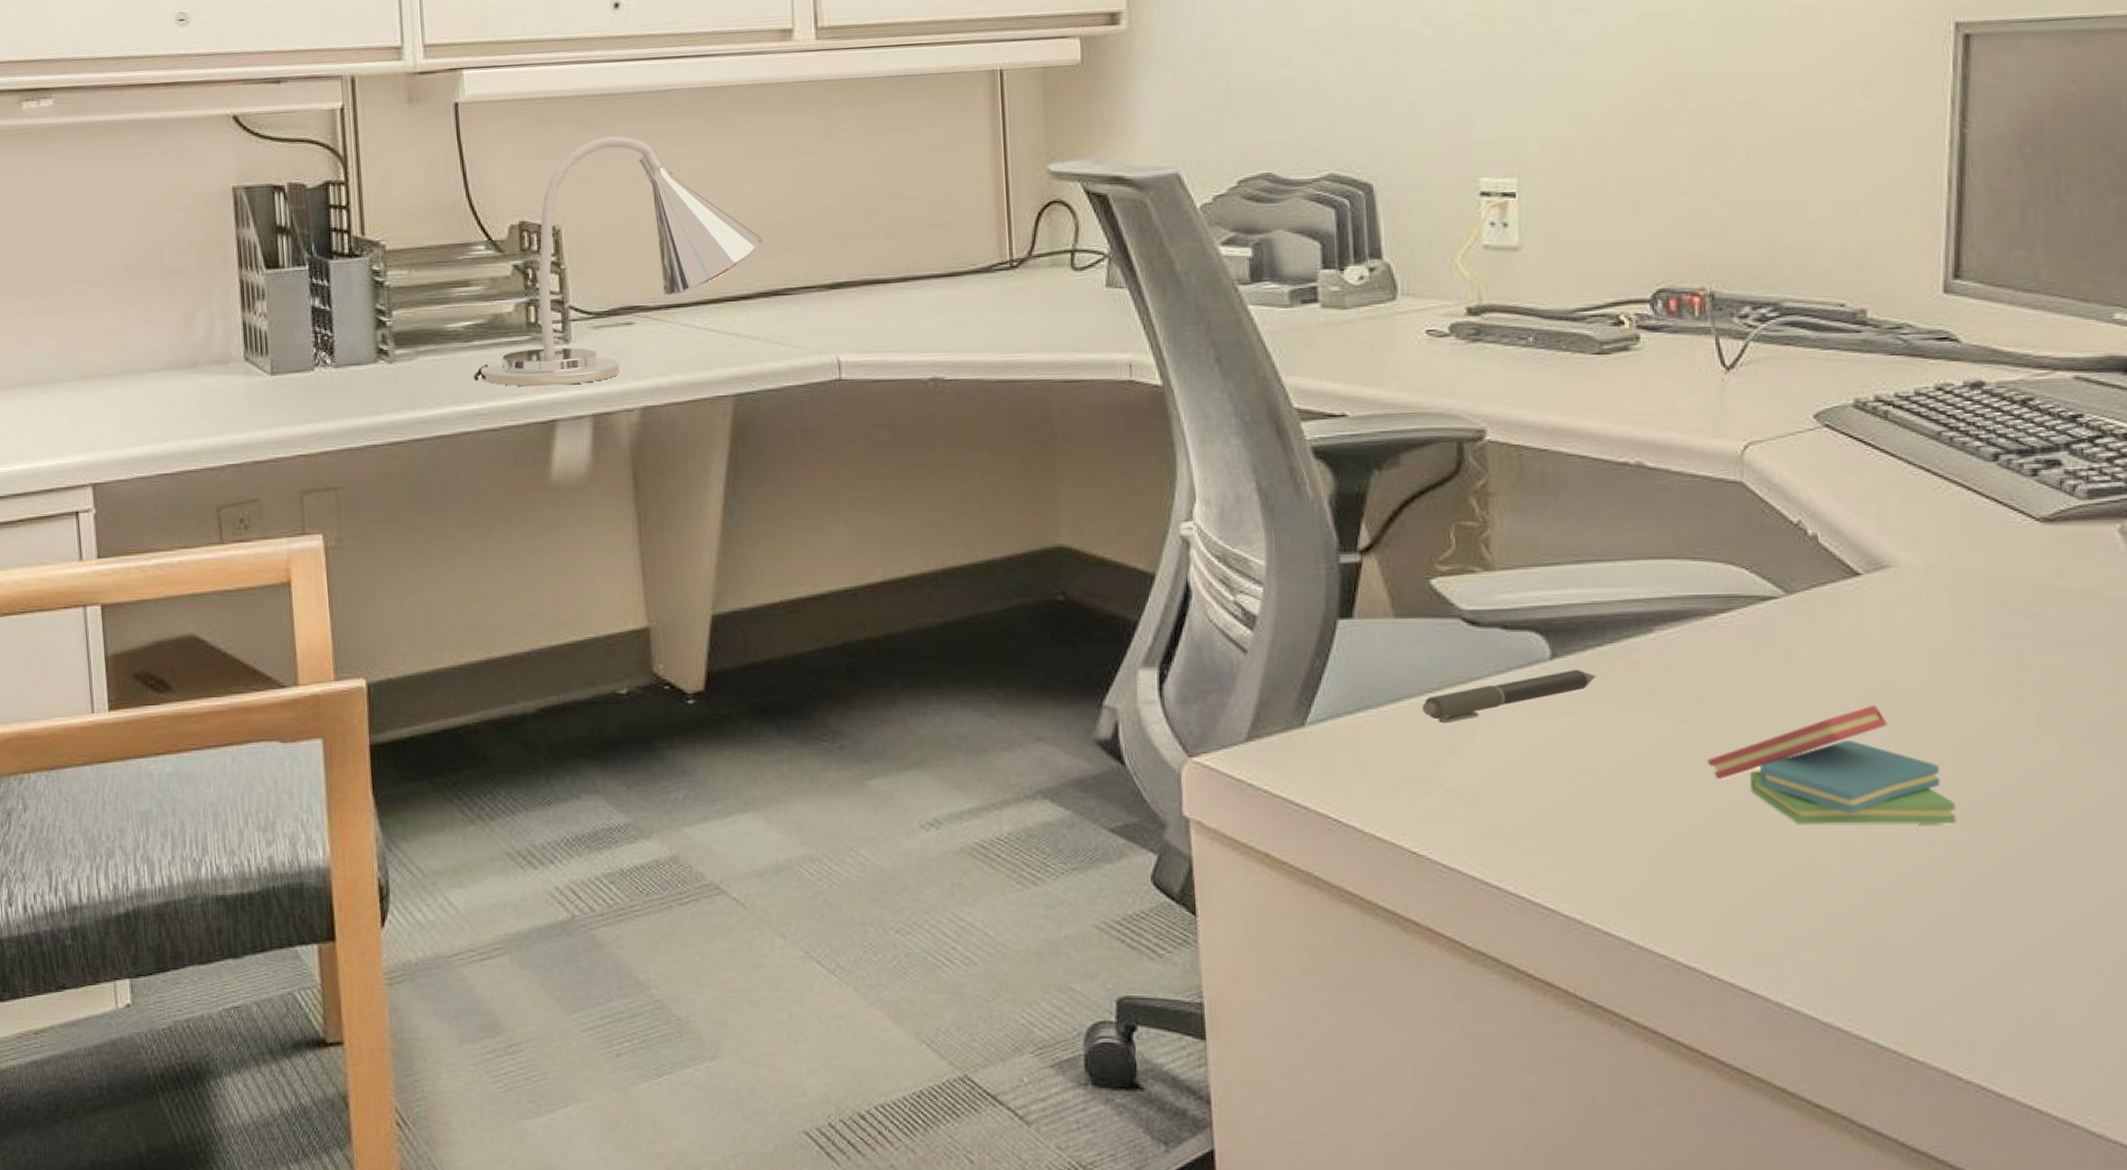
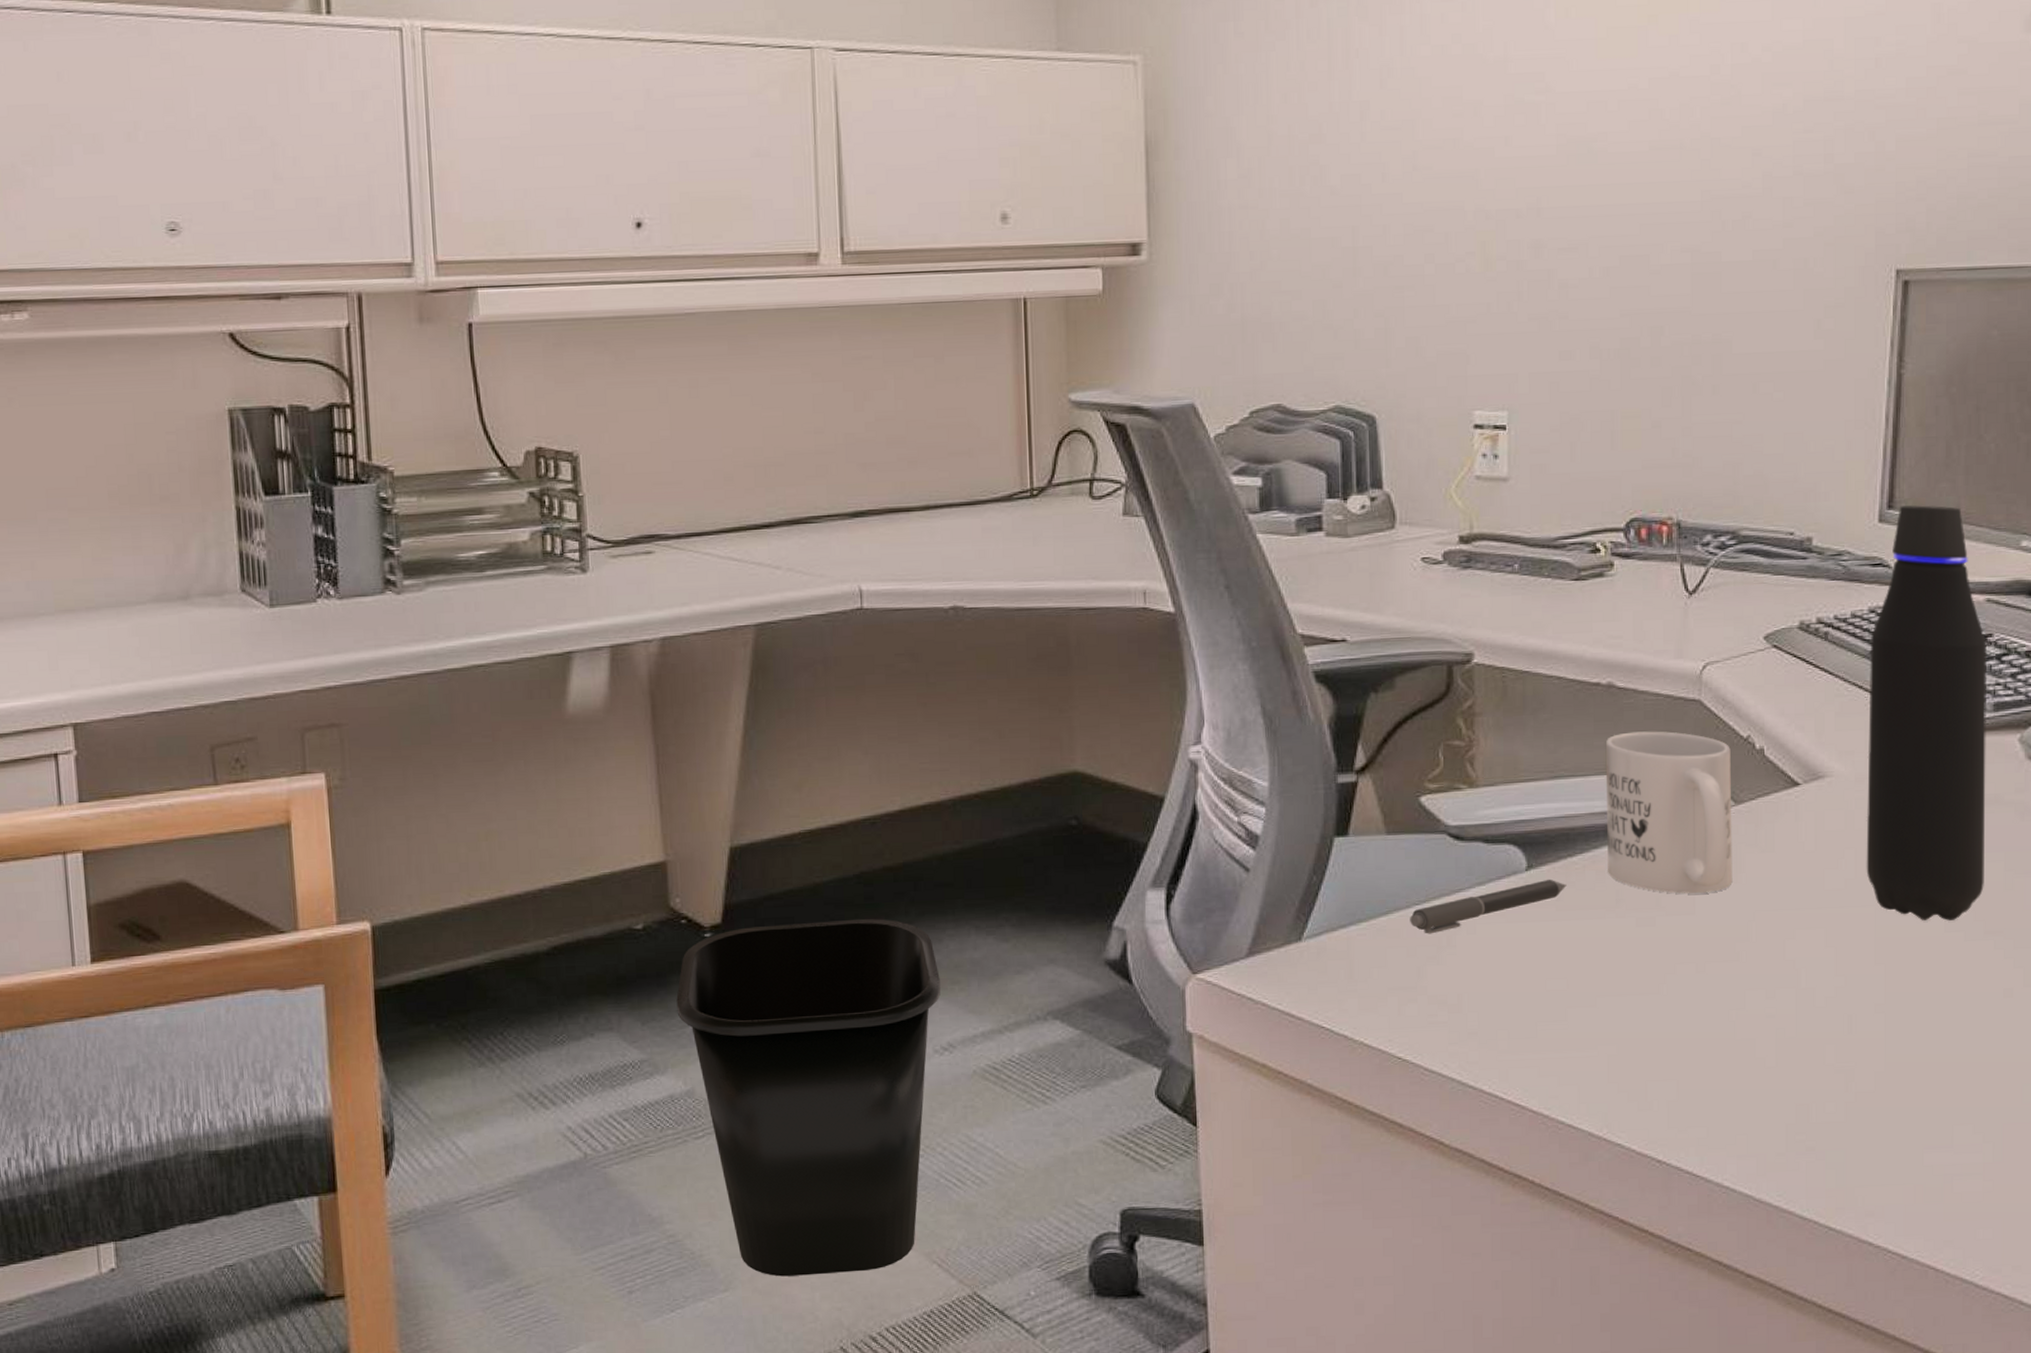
table lamp: present [473,136,763,387] -> none [486,360,786,618]
waste bin: none [660,691,926,1048] -> present [676,919,941,1277]
mug: none [1635,514,1786,689] -> present [1605,731,1733,894]
sticky notes: present [1707,705,1956,825] -> none [1662,905,1875,1017]
water bottle: none [1938,275,2083,727] -> present [1866,505,1988,921]

